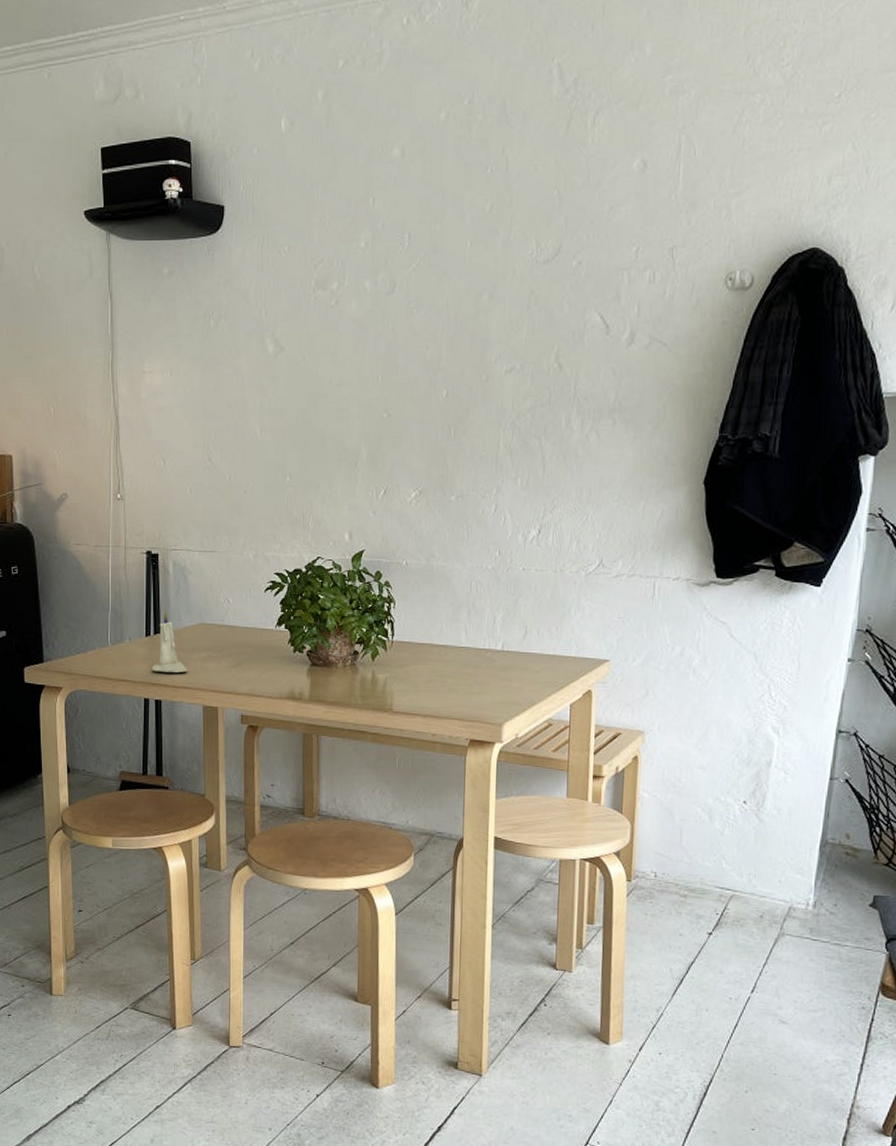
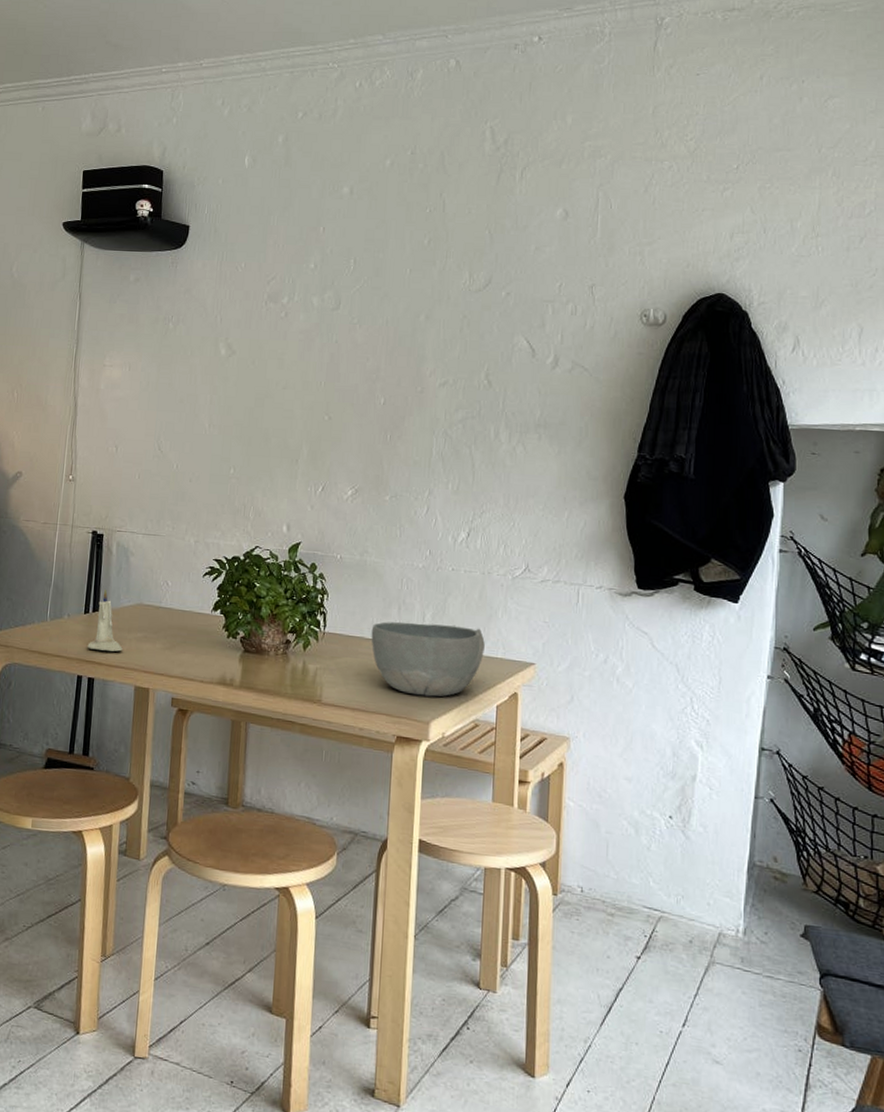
bowl: none [440,626,558,699] -> present [371,621,485,697]

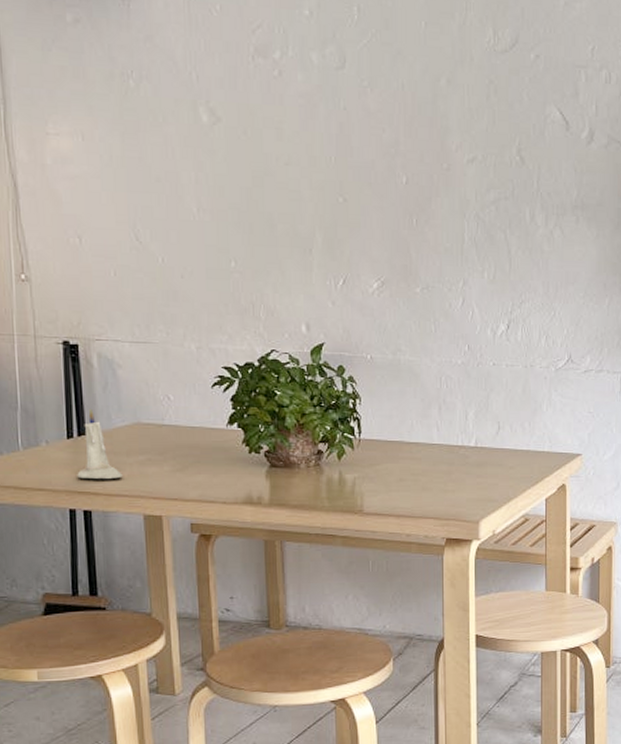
bowl: present [371,621,485,697] -> none [411,422,531,496]

